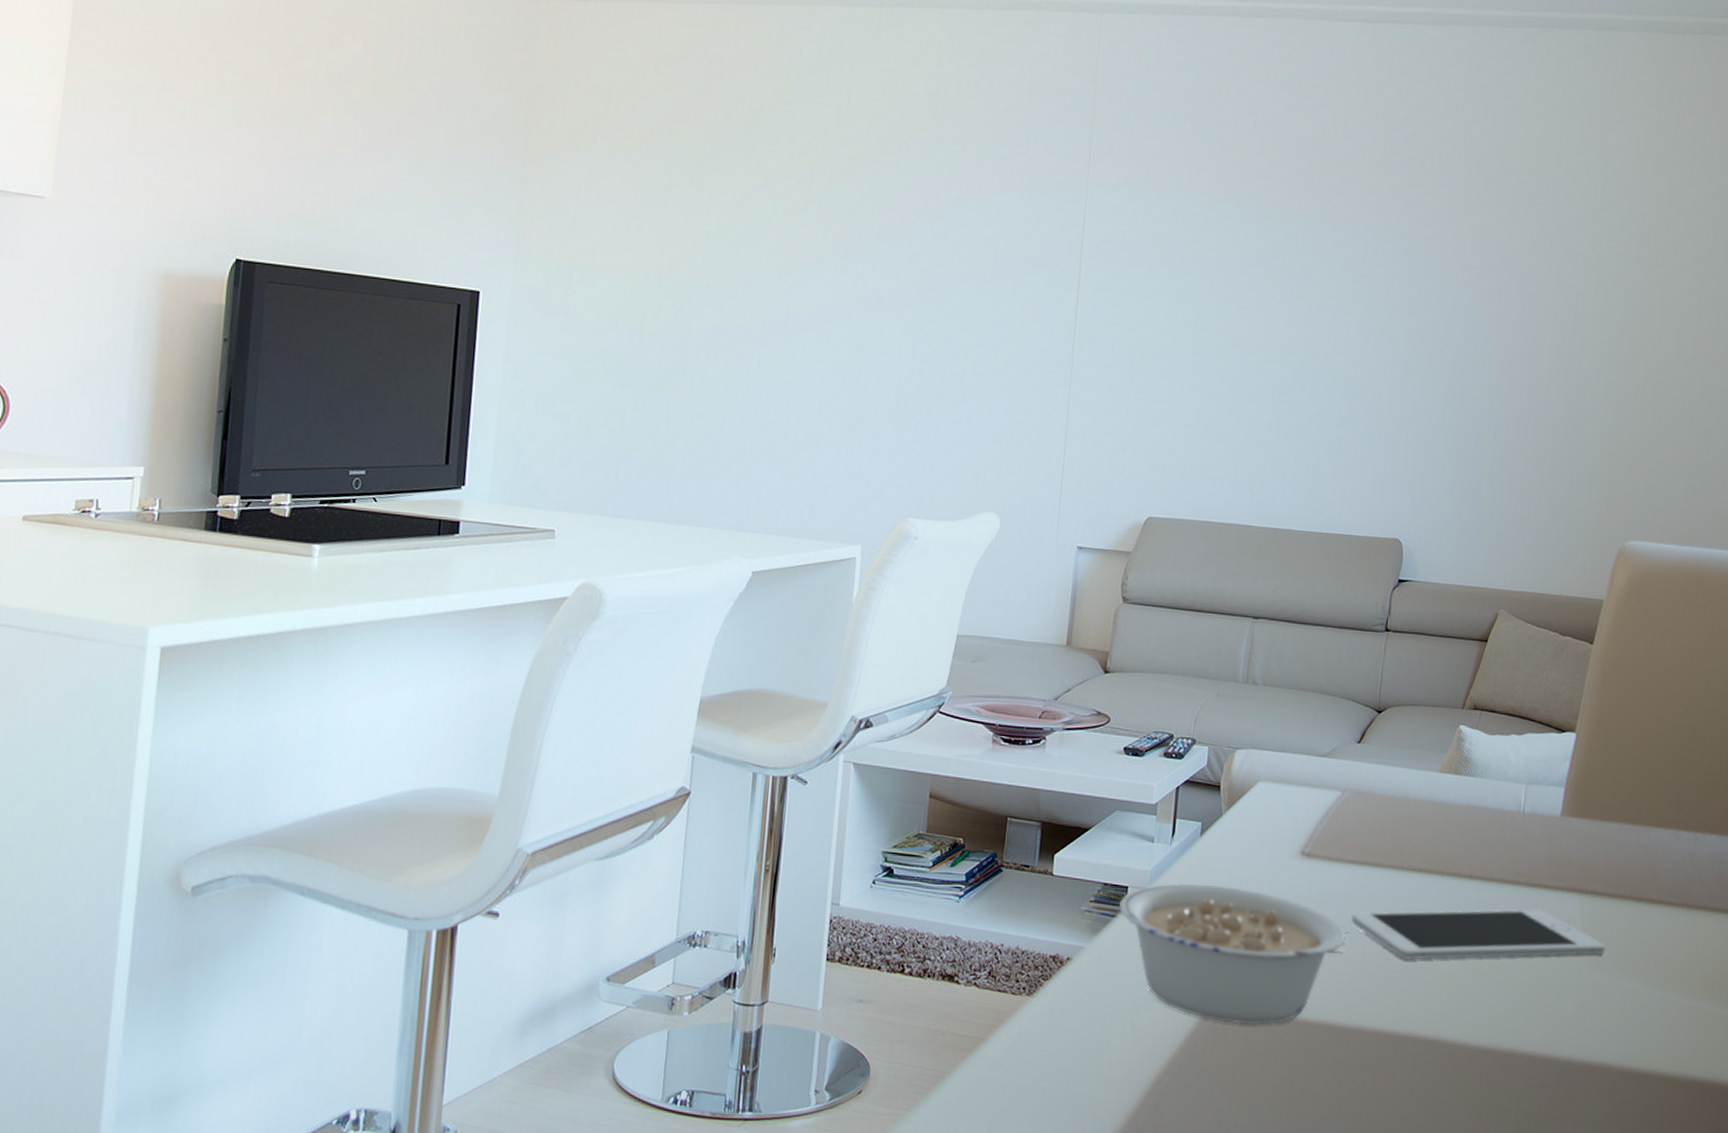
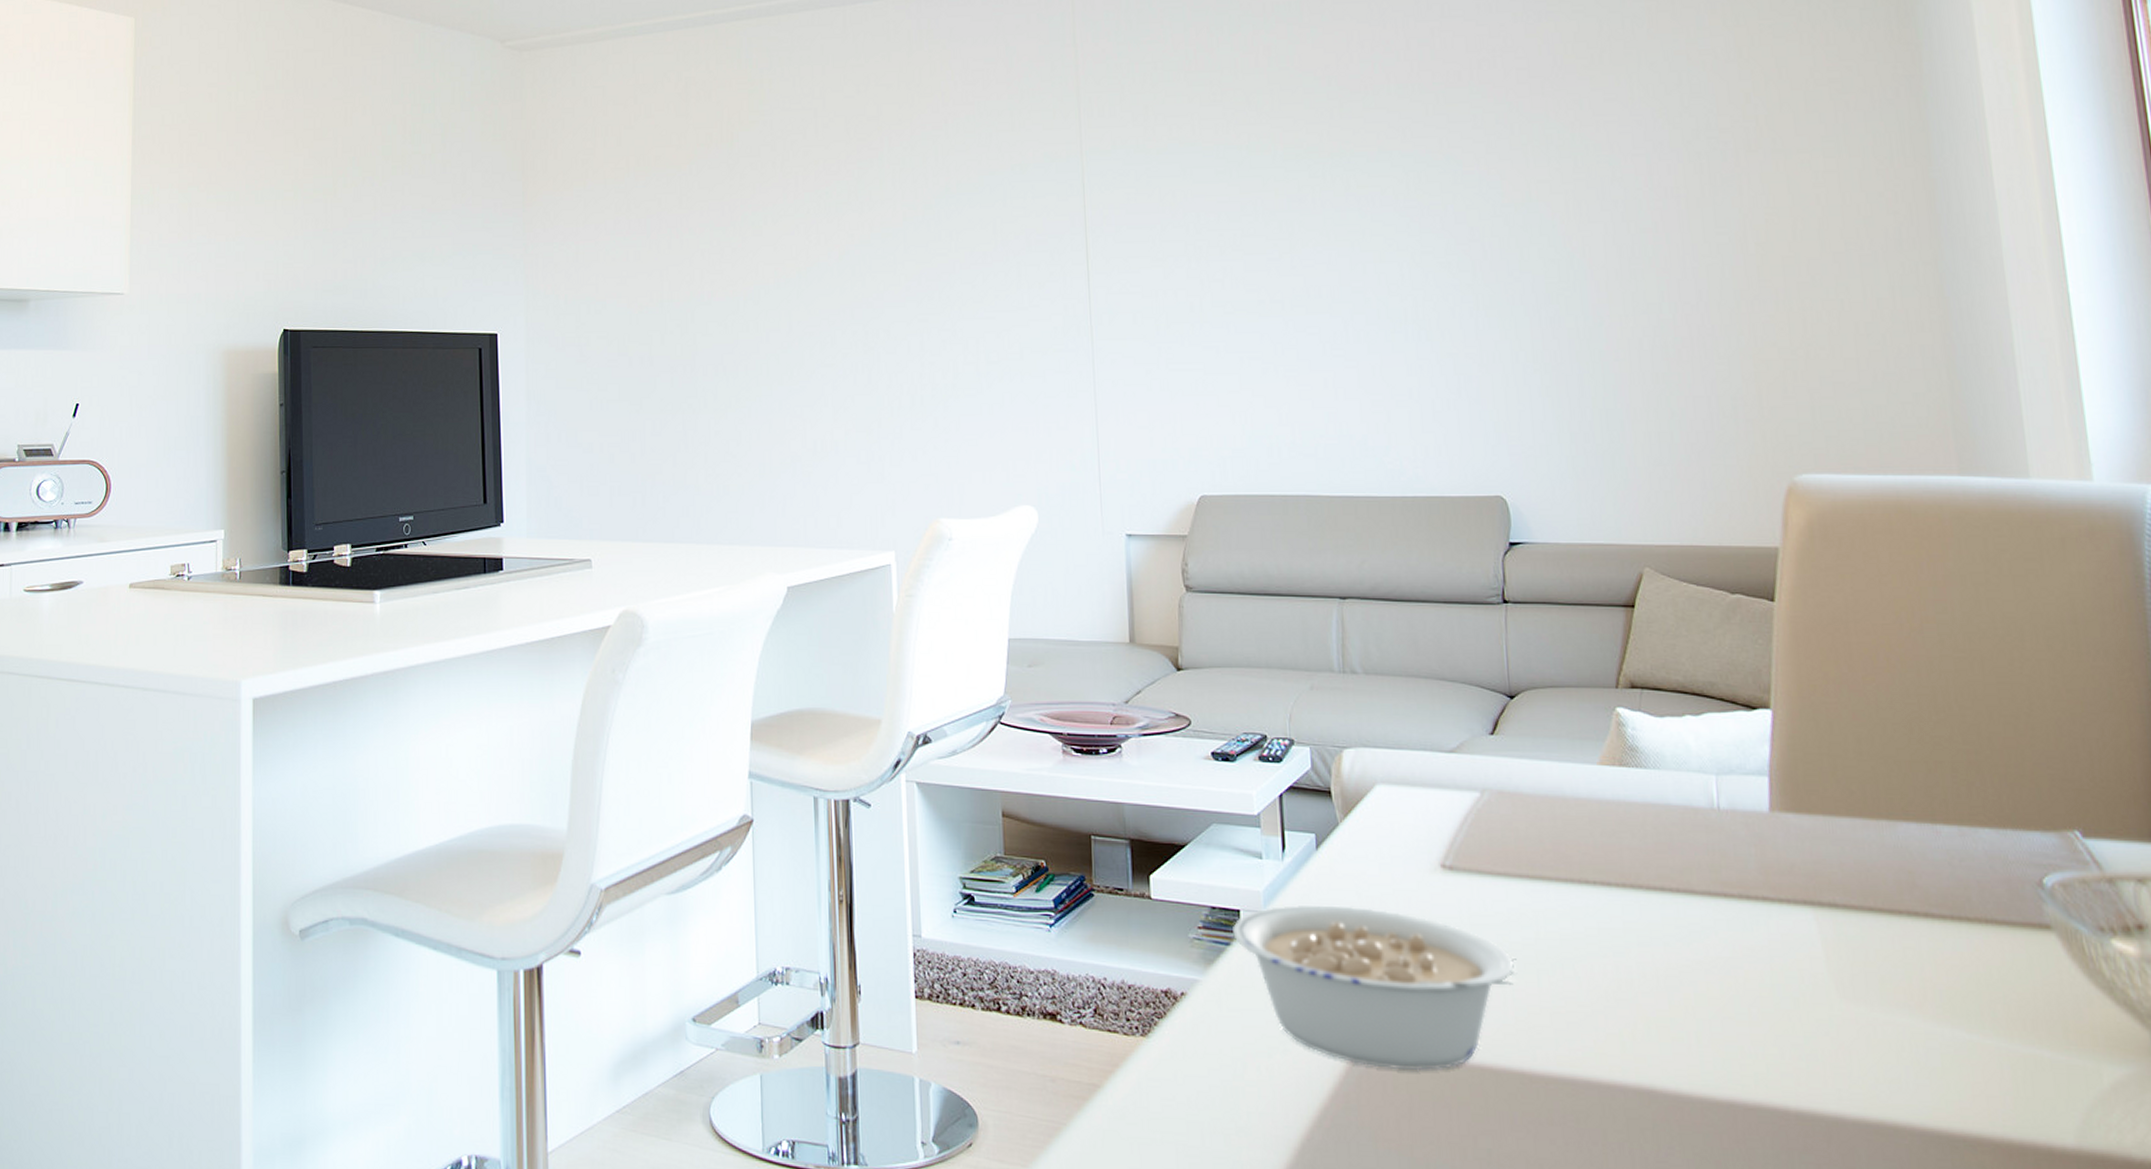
cell phone: present [1351,909,1605,961] -> none [1516,927,1862,993]

